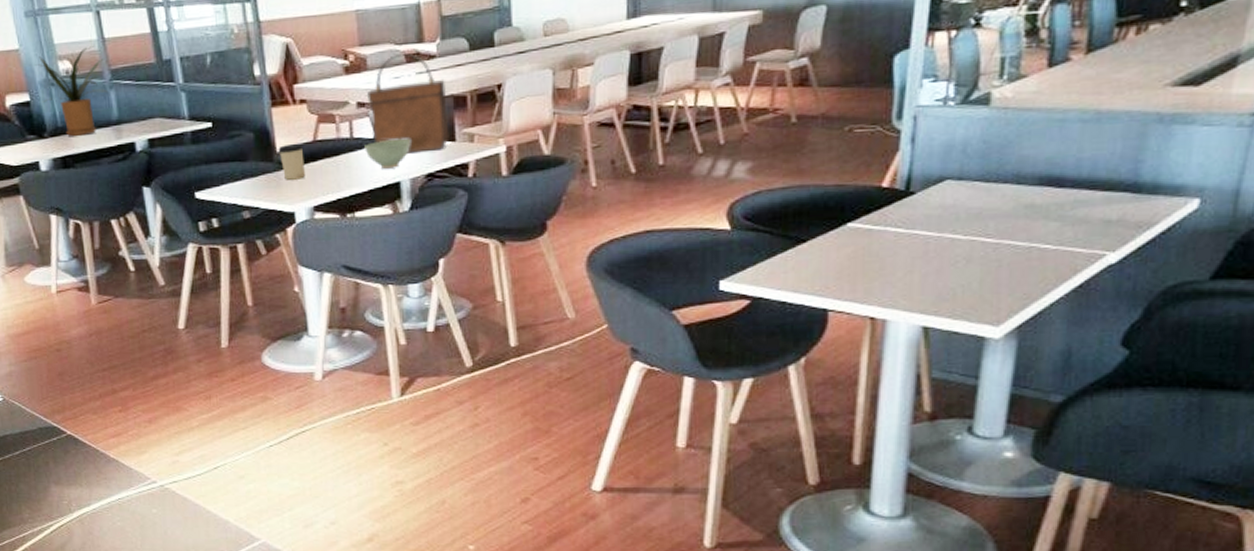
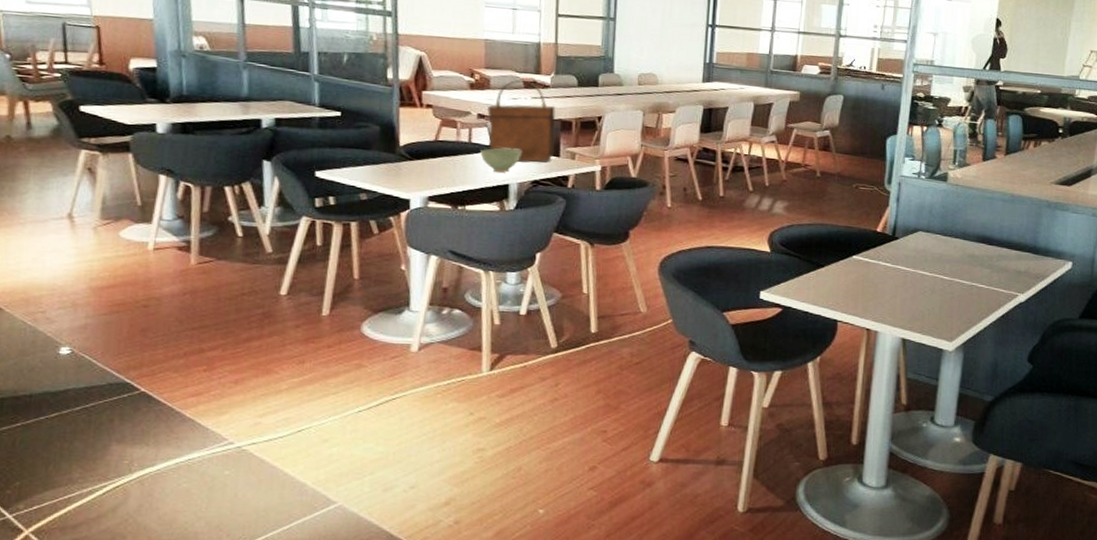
house plant: present [34,46,107,137] -> none [167,28,242,107]
cup: present [278,143,305,180] -> none [401,140,425,172]

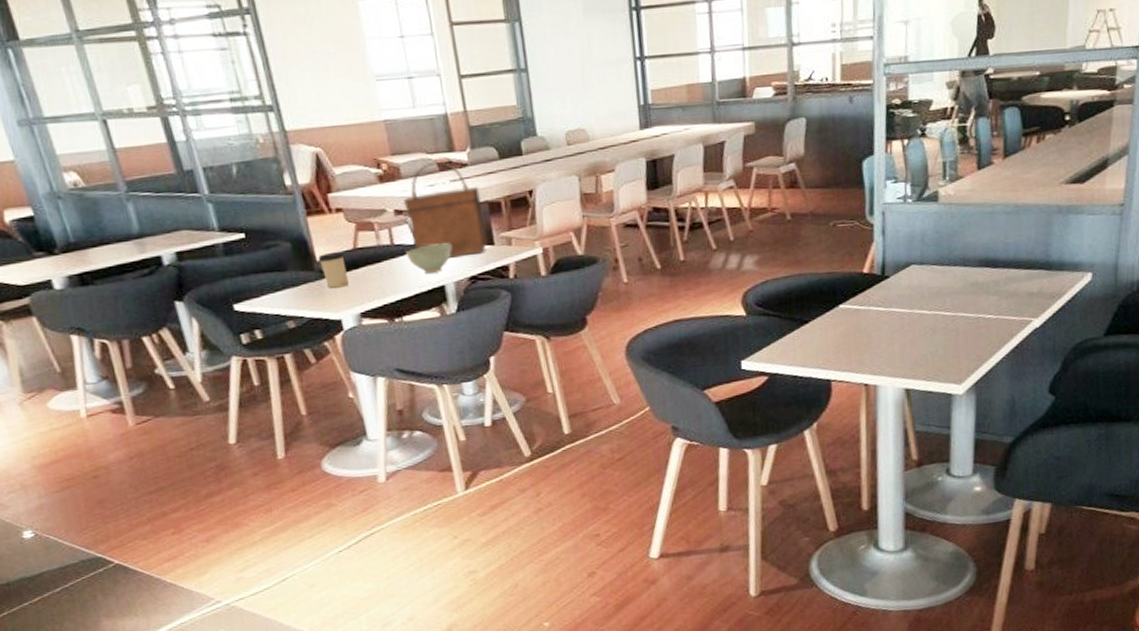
cup: none [401,140,425,172] -> present [318,251,349,288]

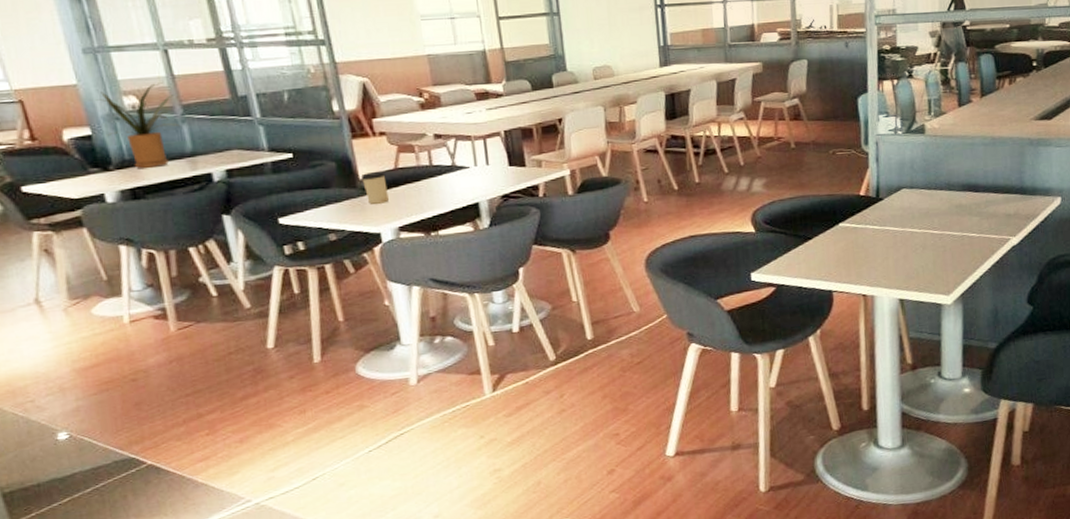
house plant: none [35,157,124,253] -> present [95,82,180,169]
handbag: present [402,161,488,258] -> none [442,91,520,178]
bowl: present [406,243,452,274] -> none [443,164,486,192]

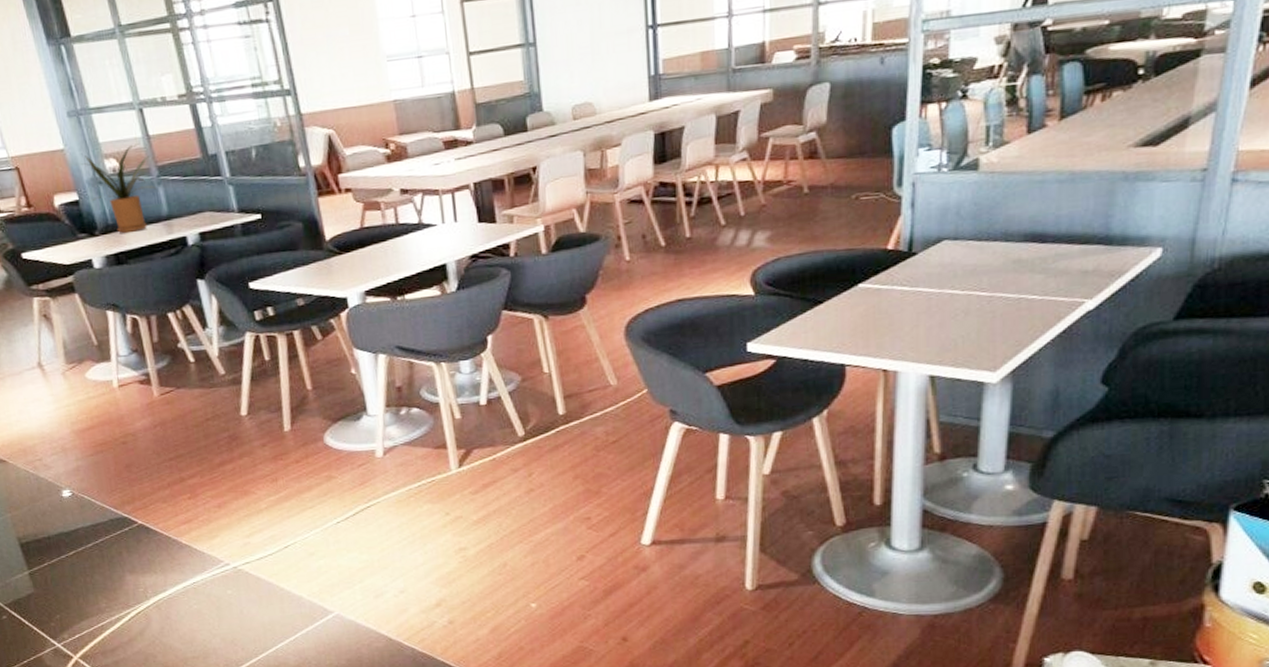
cup: present [360,170,389,204] -> none [327,230,355,267]

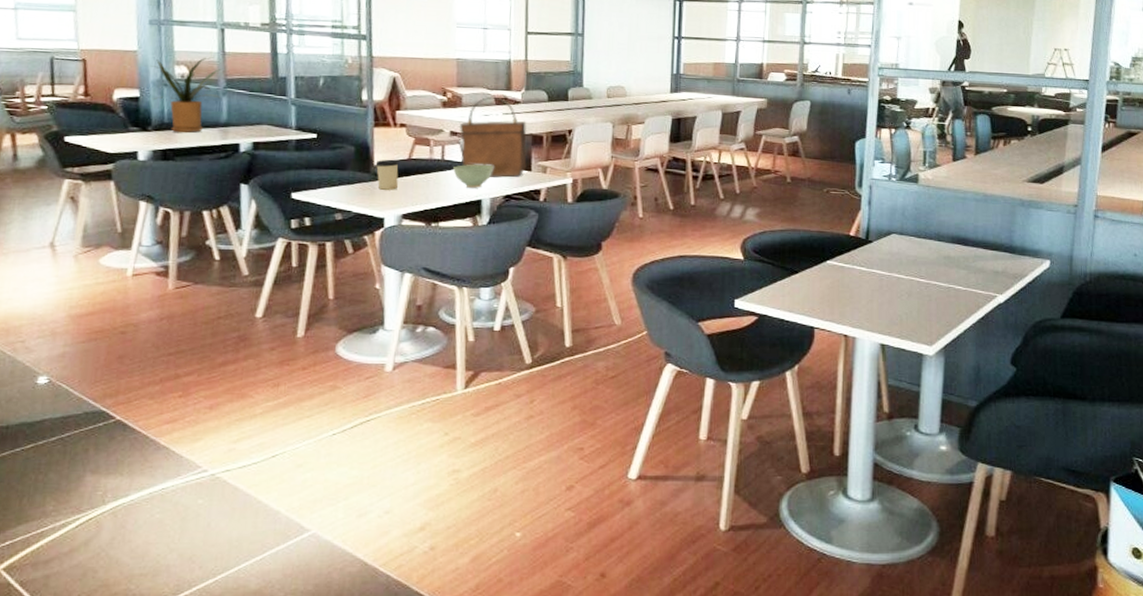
cup: none [327,230,355,267] -> present [375,159,399,190]
handbag: none [408,139,490,236] -> present [459,96,527,178]
bowl: none [410,221,454,252] -> present [453,164,494,188]

